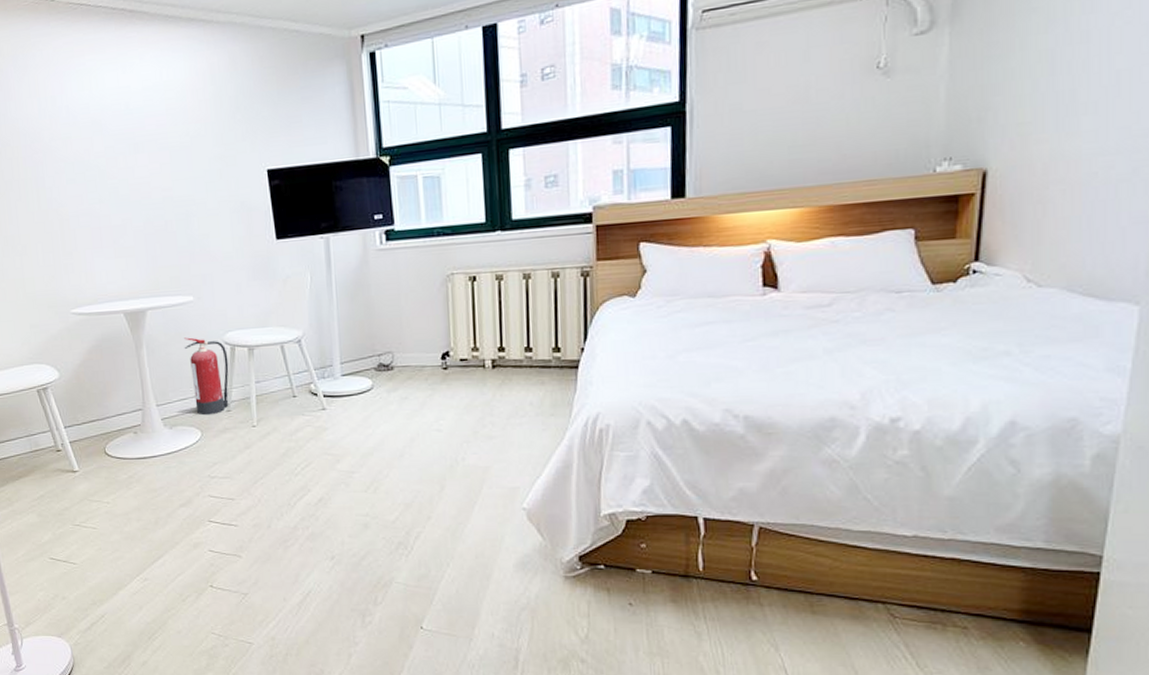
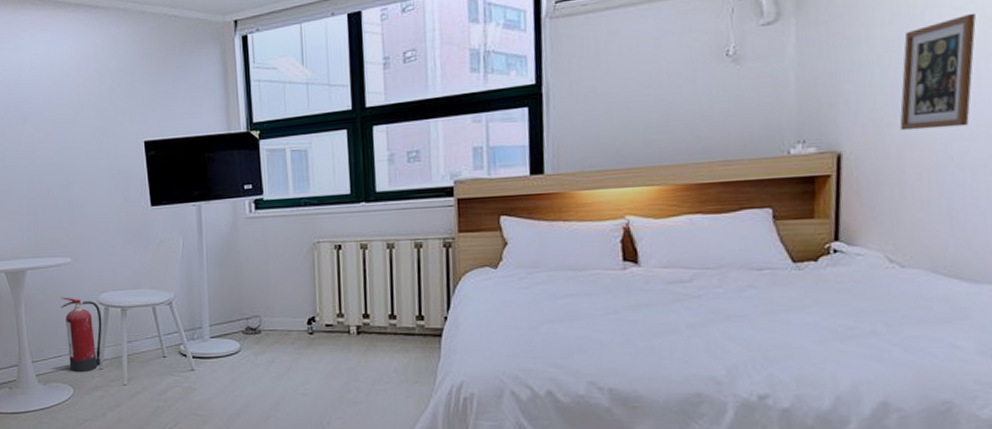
picture frame: none [1047,19,1132,146] -> present [899,13,976,131]

